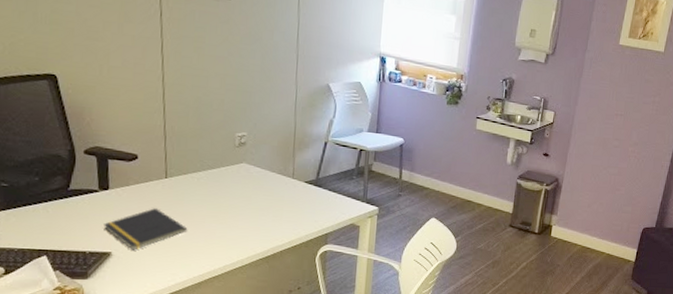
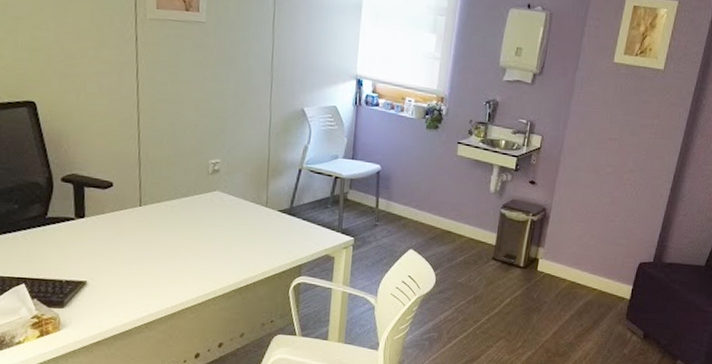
notepad: present [104,208,188,250] -> none [79,237,161,280]

